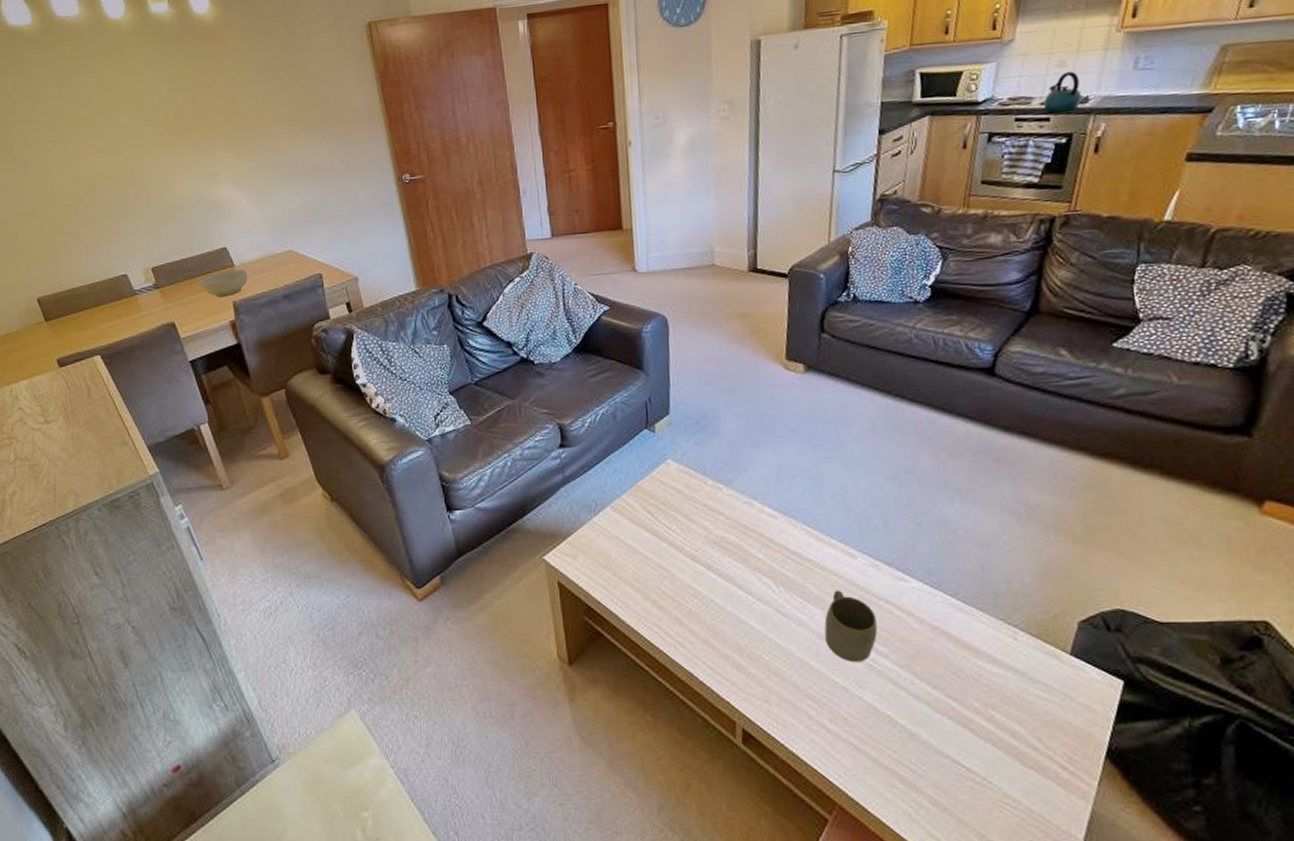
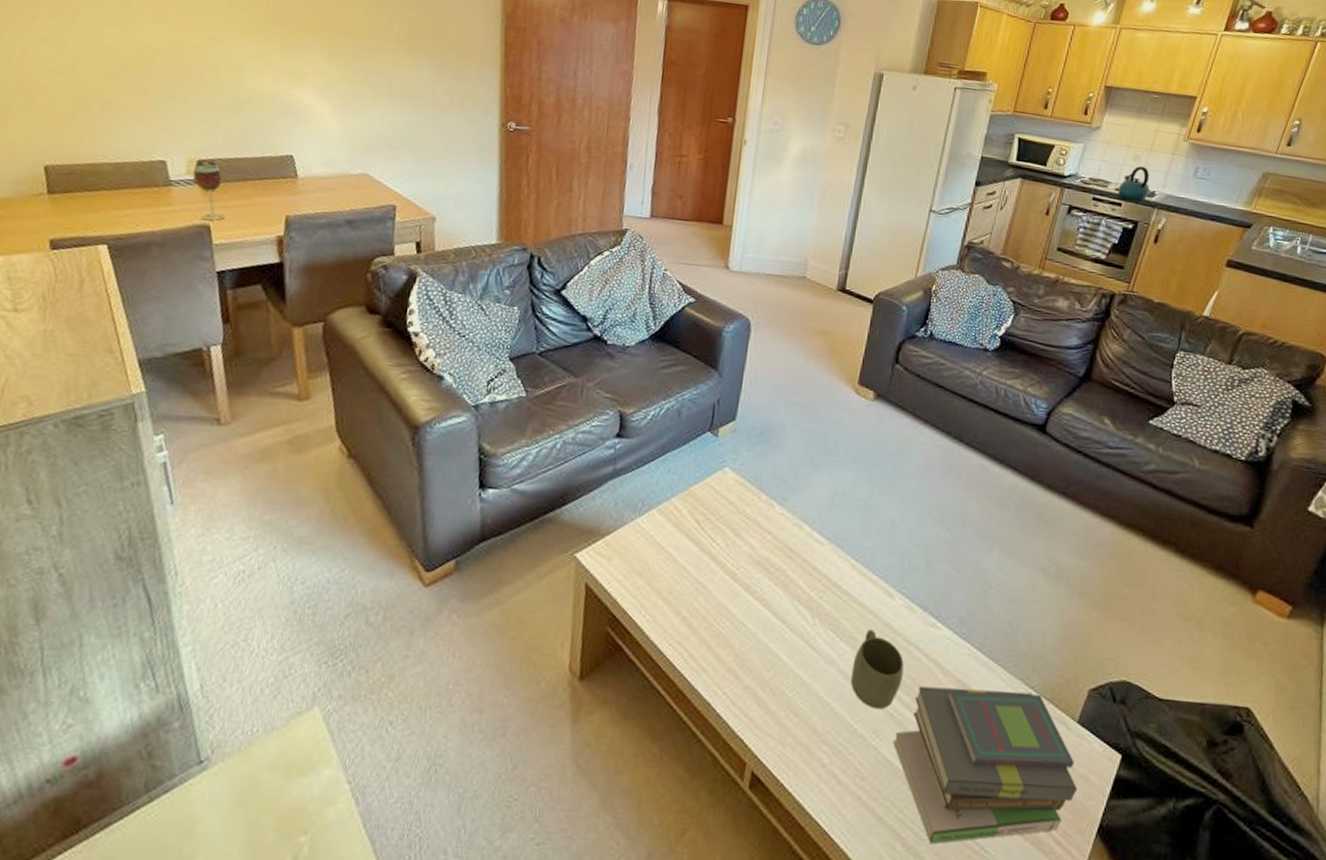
wineglass: none [149,266,184,319] -> present [192,160,225,221]
bowl: present [199,269,248,298] -> none [251,180,311,209]
books: none [877,631,1080,779] -> present [893,686,1078,845]

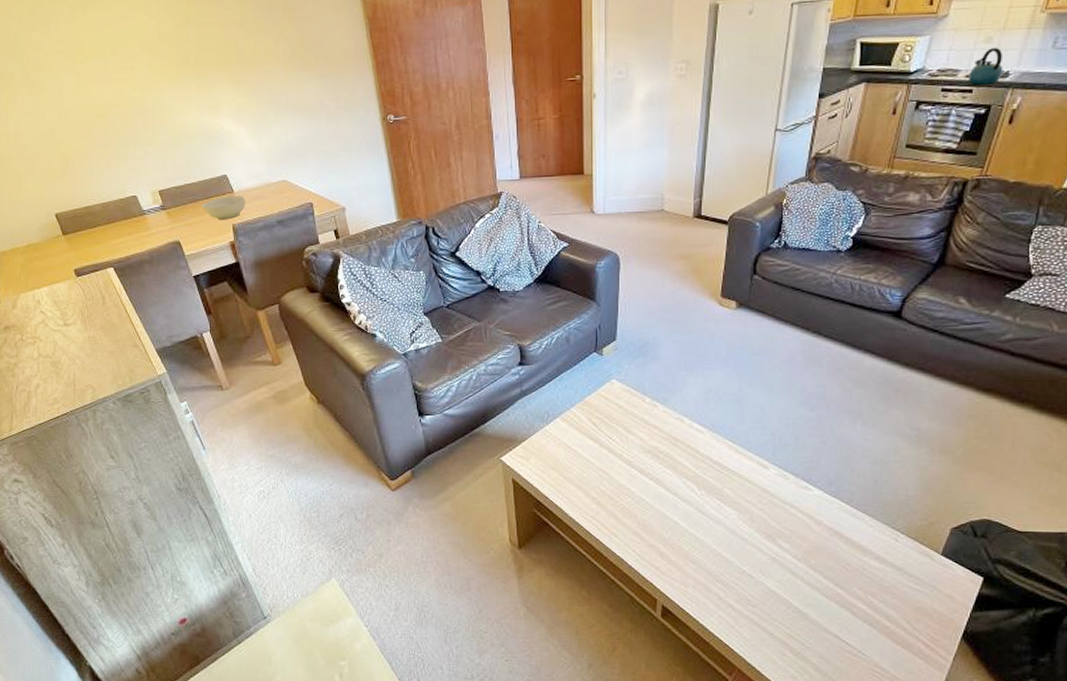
wineglass: present [192,160,225,221] -> none [157,189,189,238]
bowl: none [251,180,311,209] -> present [202,196,246,220]
mug: present [851,629,904,710] -> none [737,495,781,555]
books: present [893,686,1078,845] -> none [777,534,944,651]

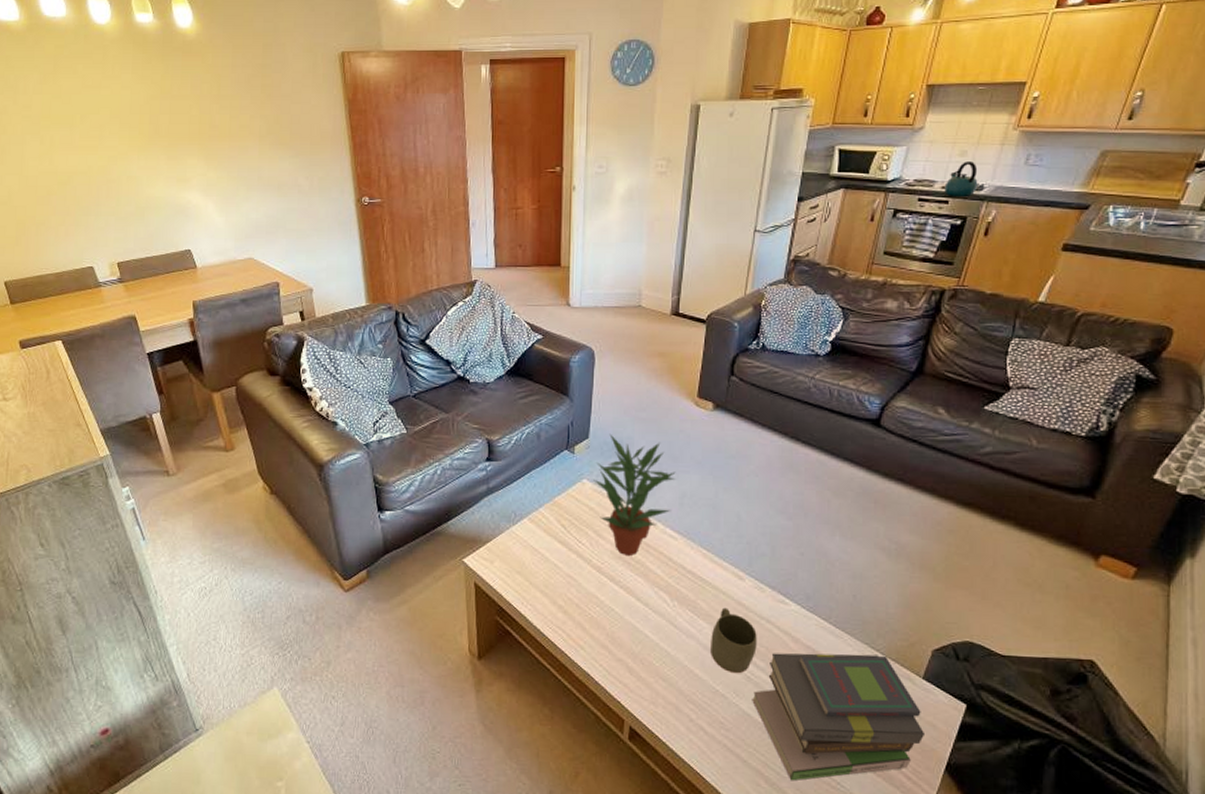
bowl: present [202,196,246,220] -> none [162,272,209,296]
potted plant: none [622,335,701,450] -> present [593,433,676,557]
mug: none [737,495,781,555] -> present [711,607,757,674]
books: none [777,534,944,651] -> present [752,653,926,781]

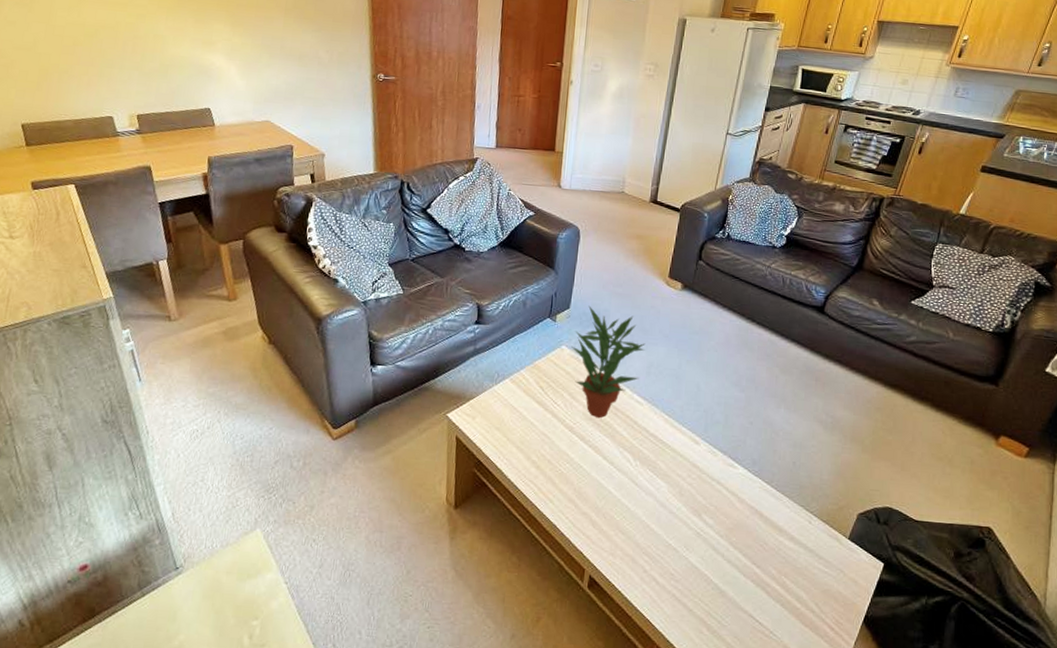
mug: present [711,607,757,674] -> none [666,468,708,530]
books: present [752,653,926,781] -> none [700,511,848,630]
kettle: present [944,162,978,198] -> none [888,89,916,120]

